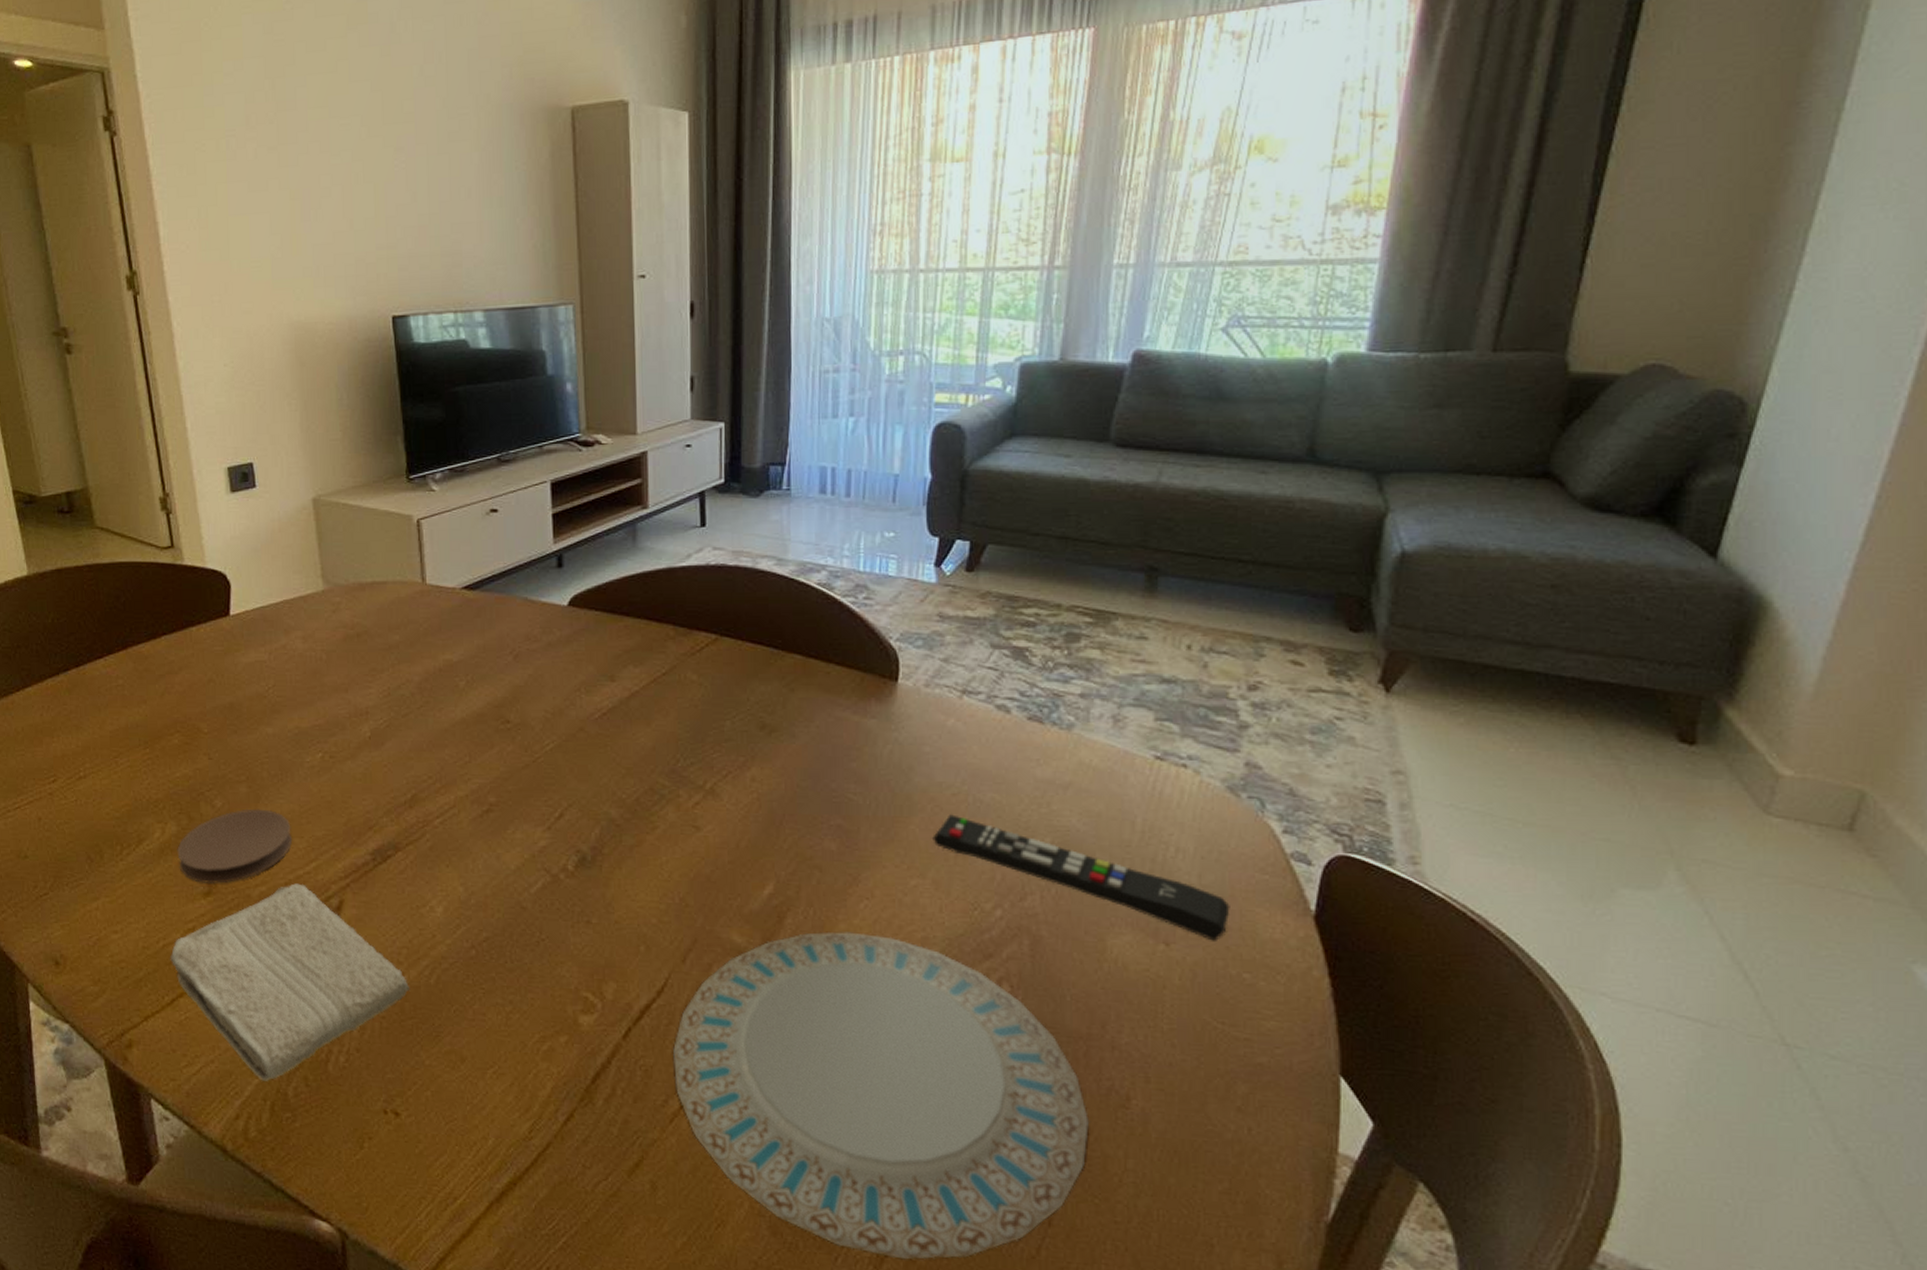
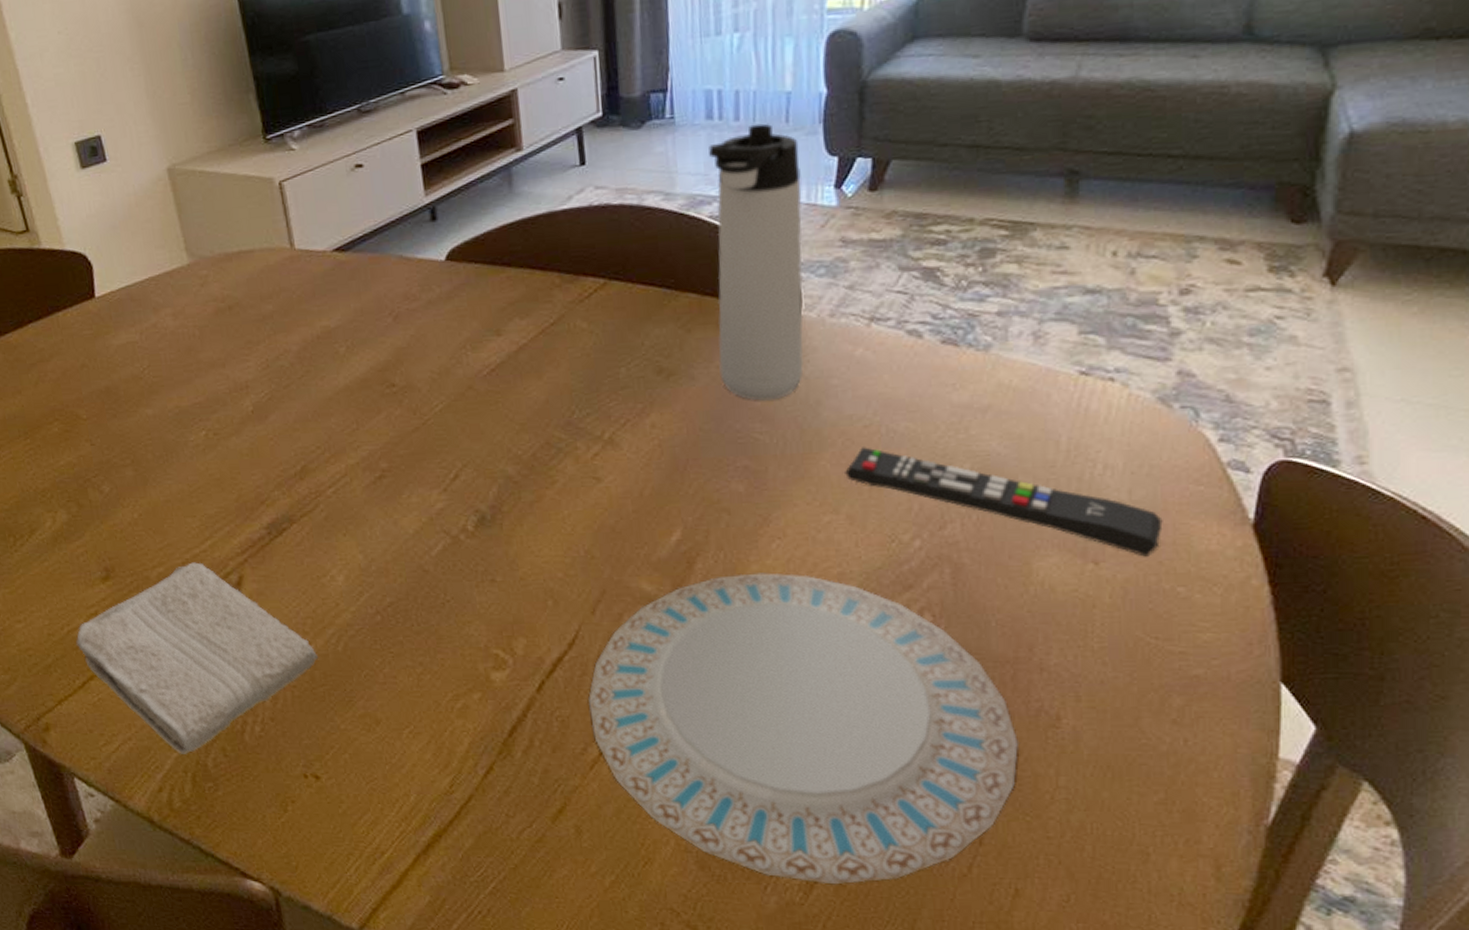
coaster: present [177,809,293,884] -> none [70,491,185,568]
thermos bottle: none [819,501,904,763] -> present [709,123,803,401]

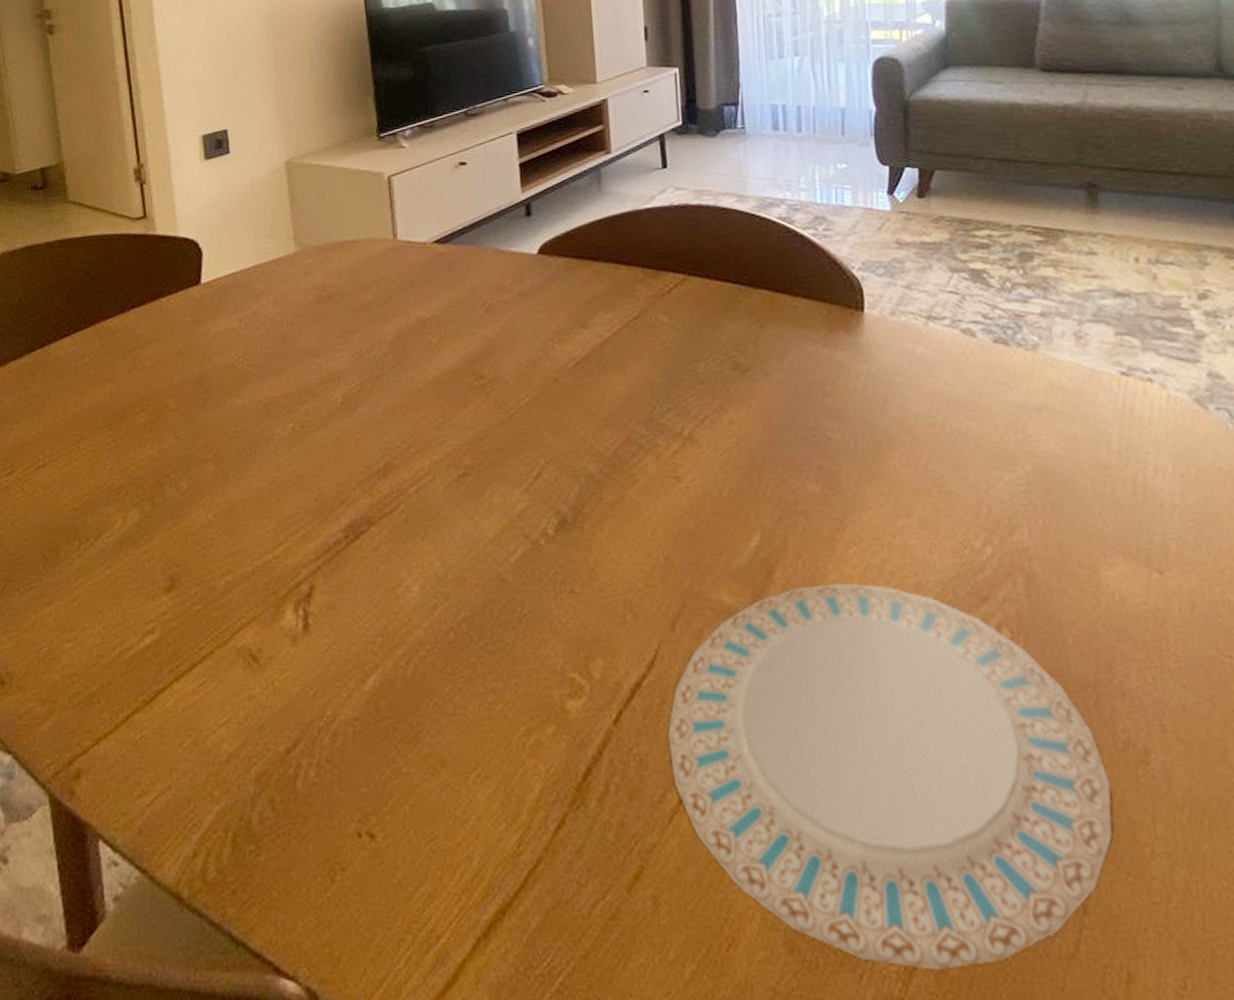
washcloth: present [76,562,318,754] -> none [127,570,384,807]
thermos bottle: present [709,123,803,401] -> none [776,134,869,398]
remote control: present [845,447,1163,557] -> none [914,446,1219,566]

